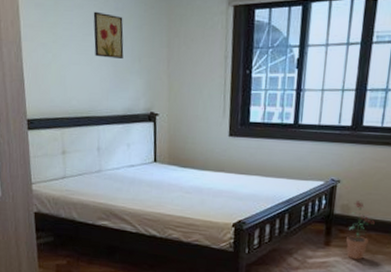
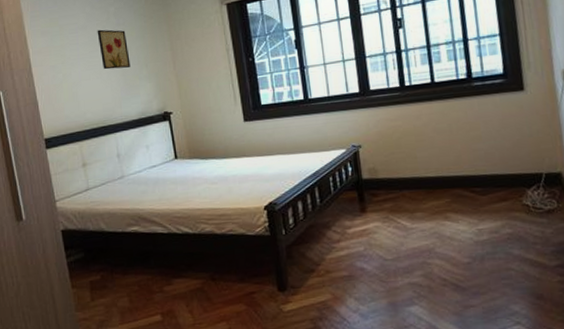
potted plant: present [346,201,375,260] -> none [379,162,405,222]

